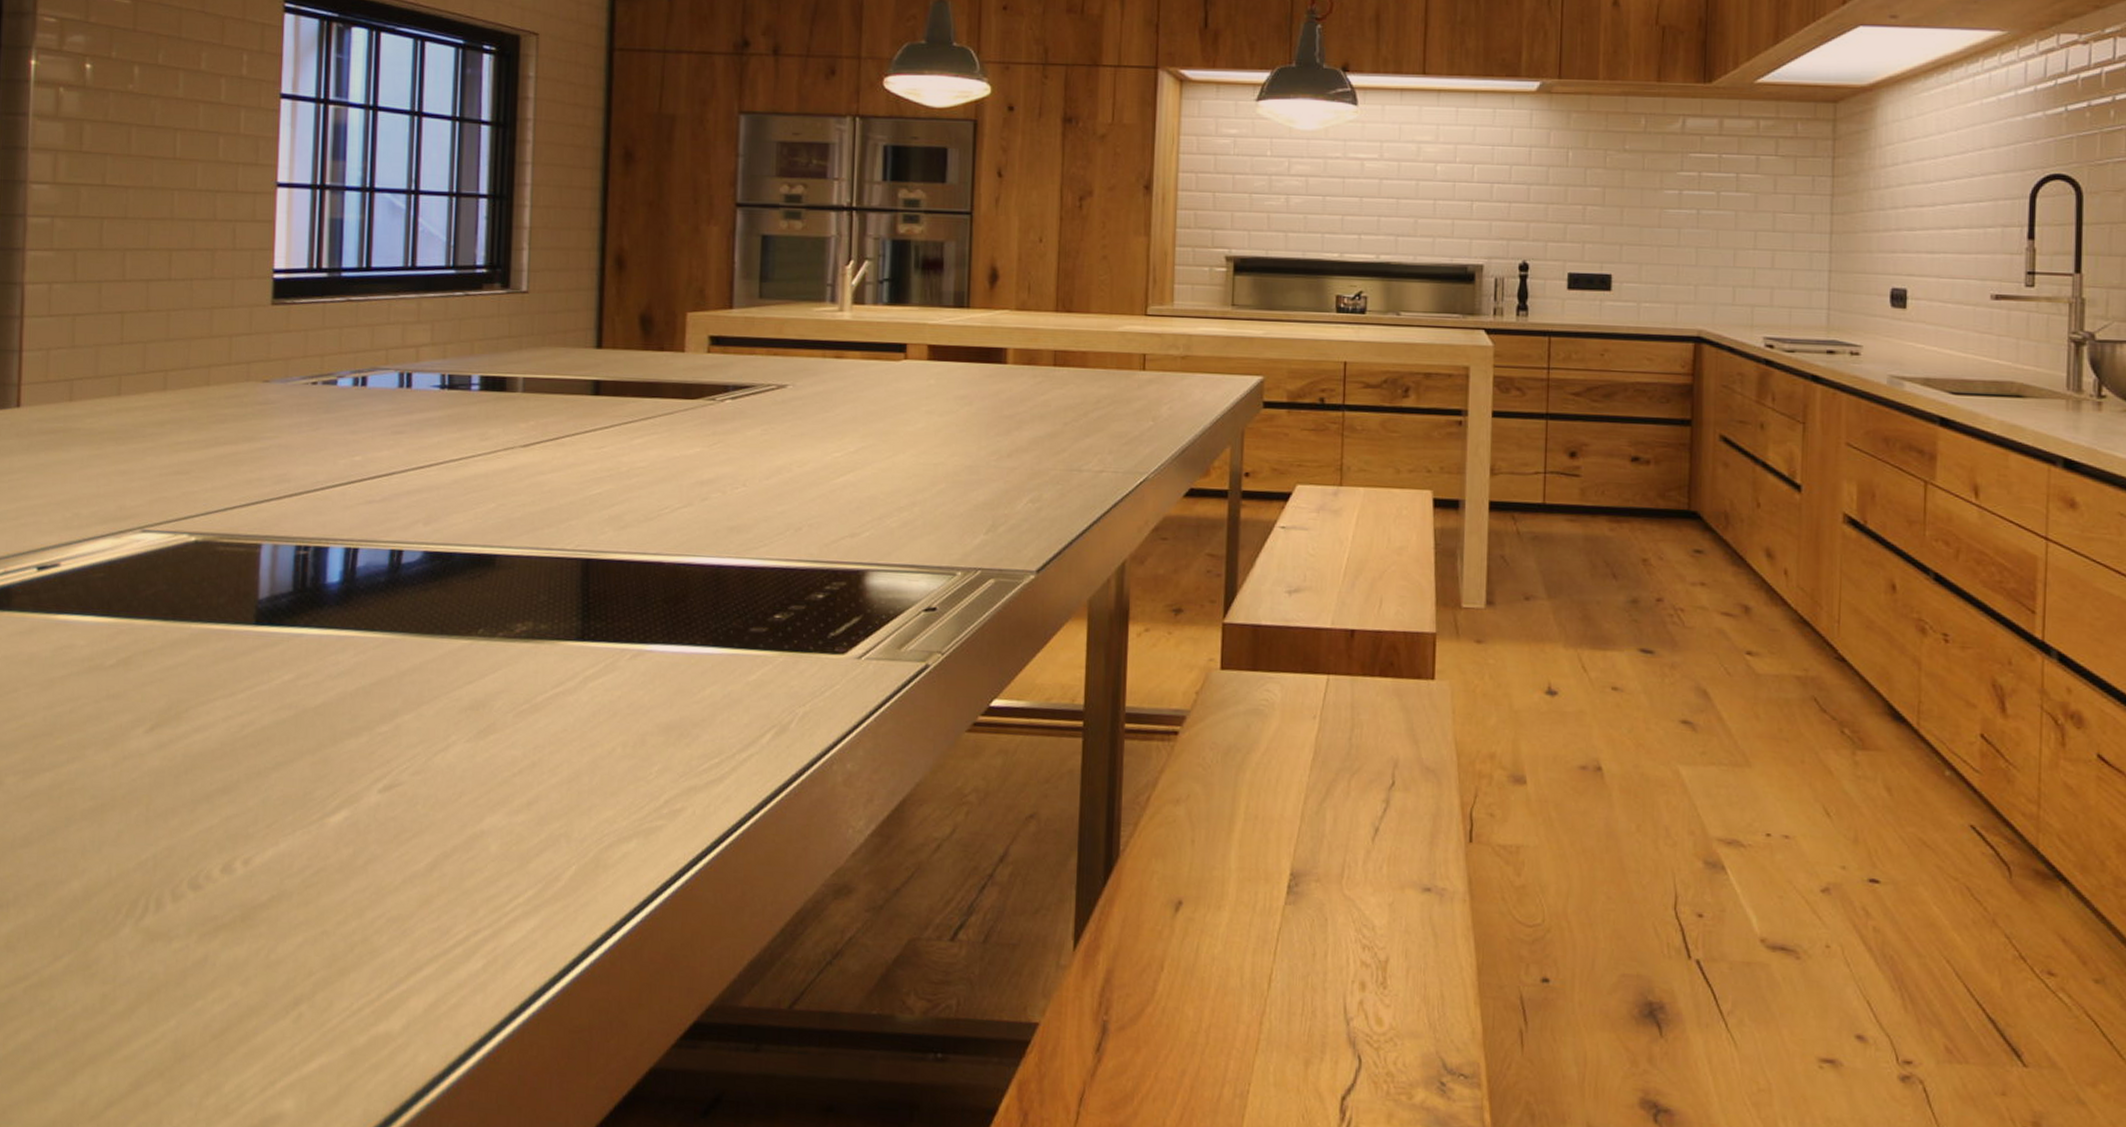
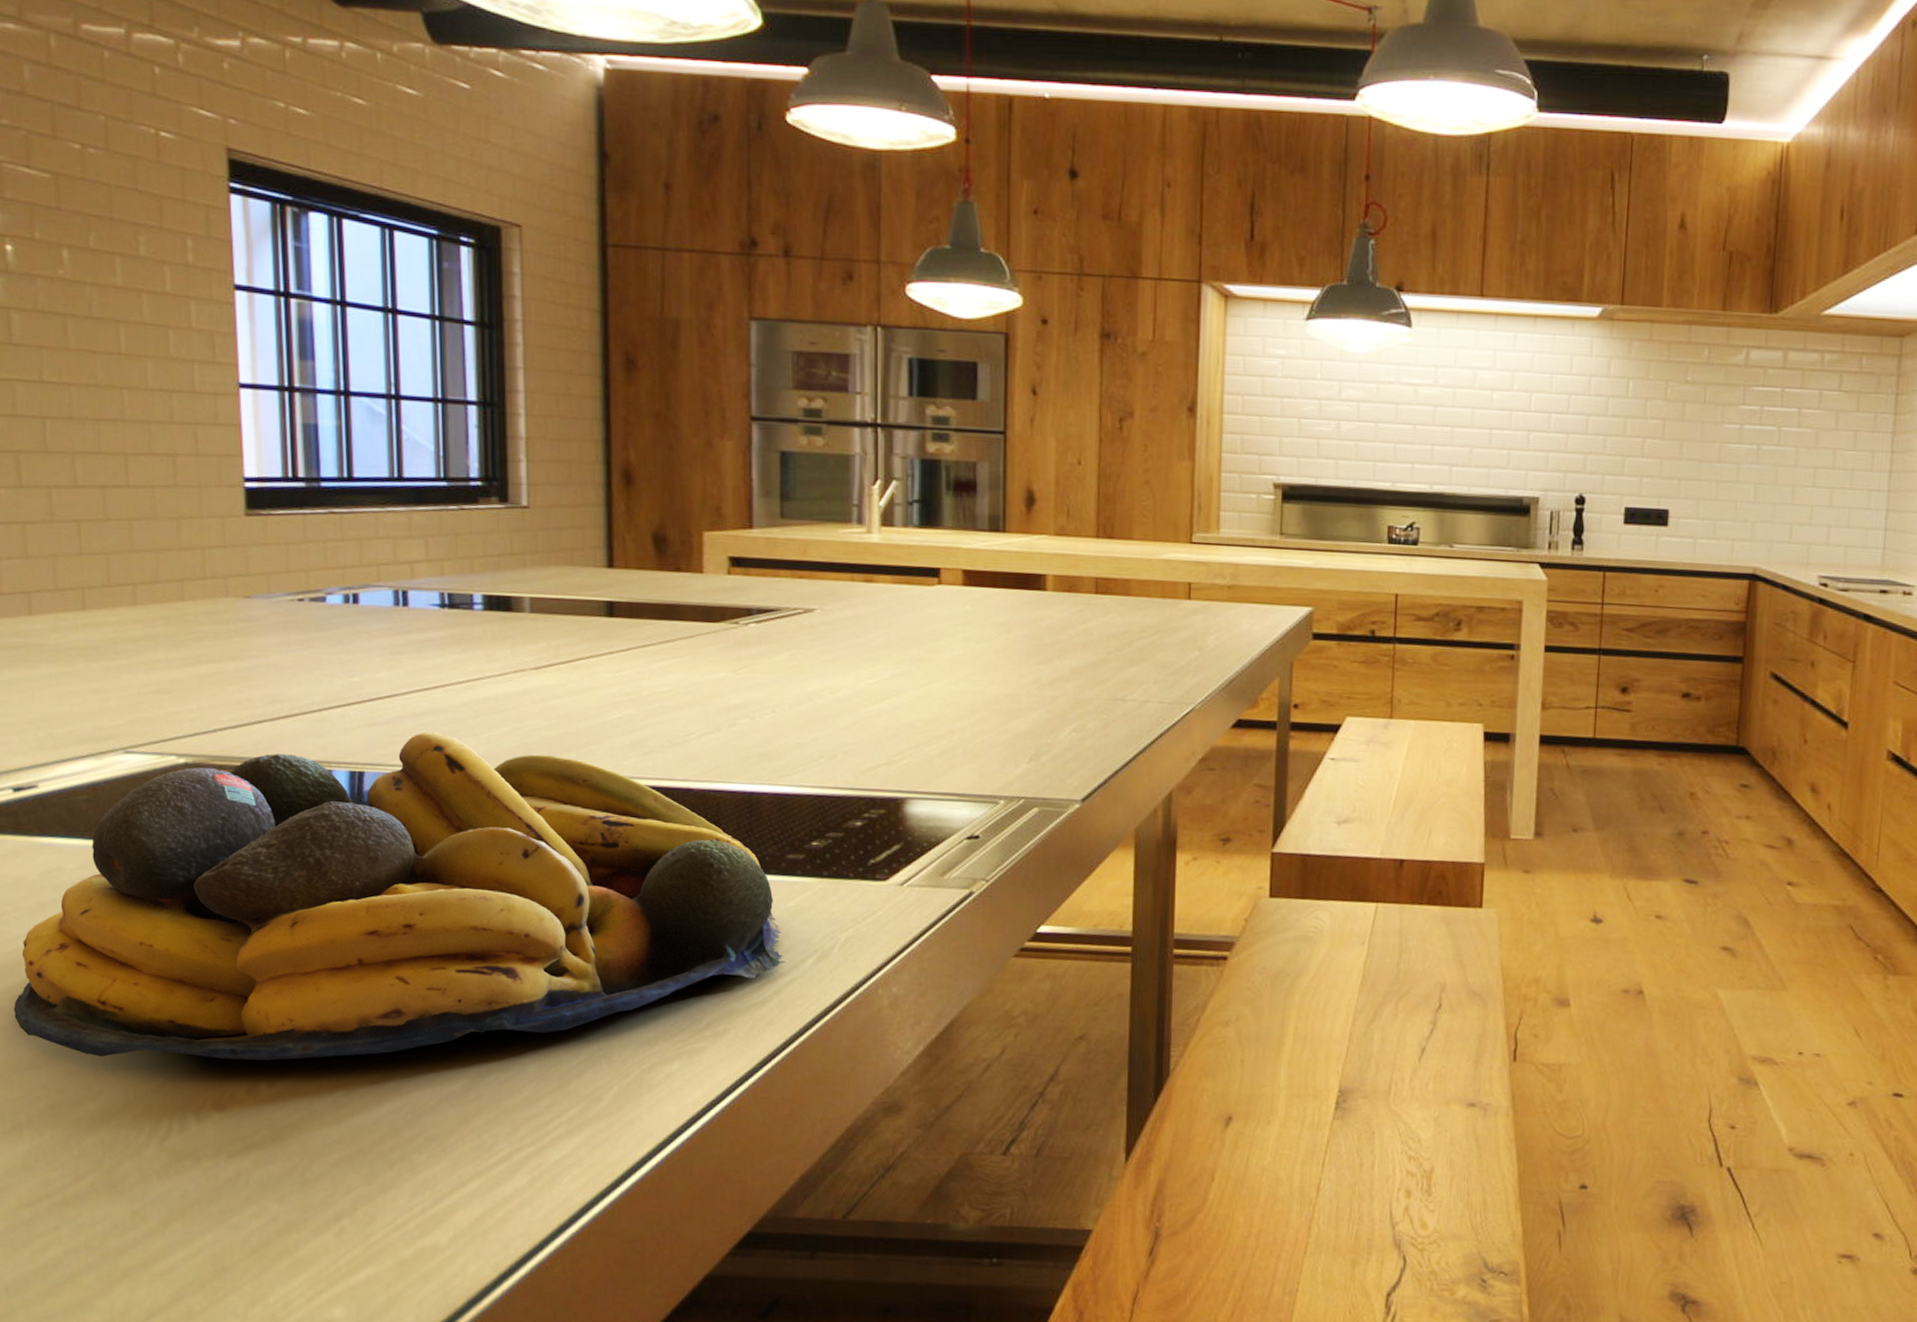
fruit bowl: none [14,508,744,839] -> present [13,731,785,1061]

